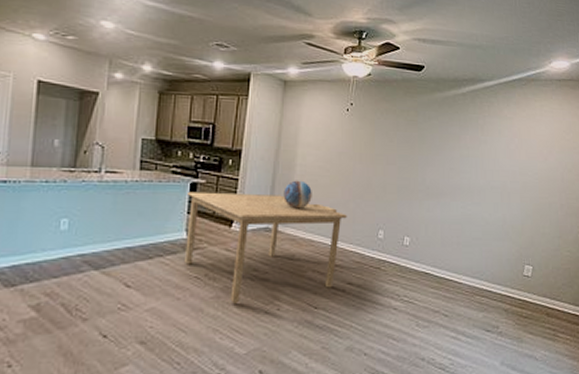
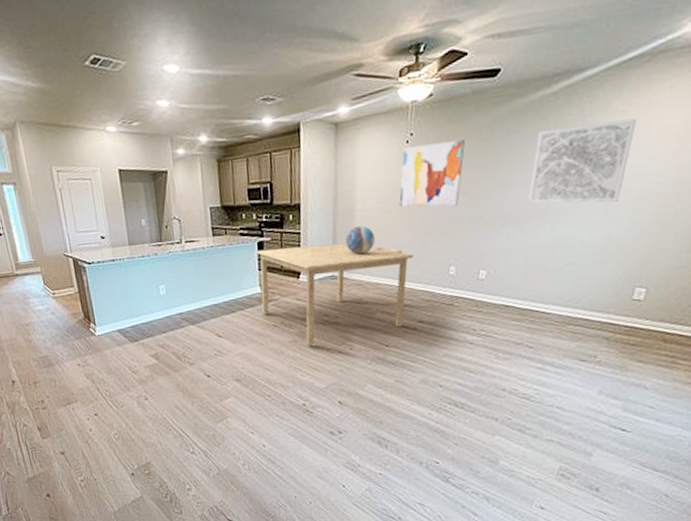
wall art: none [337,114,395,174] -> present [399,139,465,207]
wall art: none [443,121,520,189] -> present [527,118,636,204]

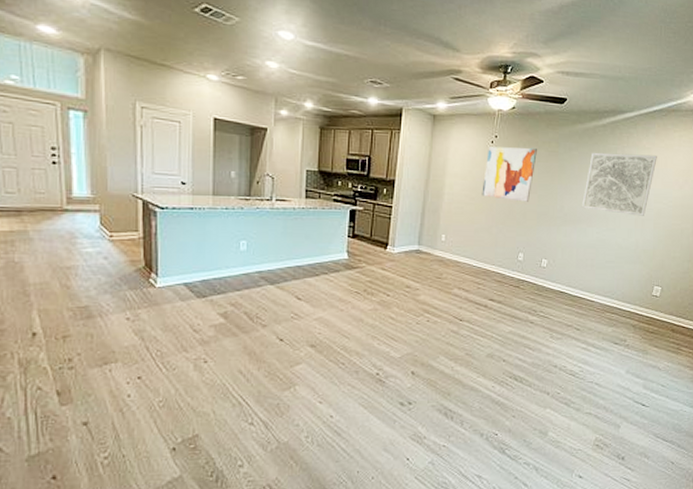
dining table: present [255,243,414,346] -> none [346,217,490,315]
decorative globe: present [345,225,375,255] -> none [432,207,458,234]

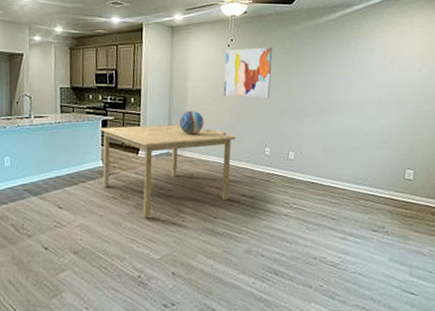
dining table: none [346,217,490,315] -> present [99,124,236,218]
decorative globe: none [432,207,458,234] -> present [179,110,204,135]
wall art: present [581,152,657,216] -> none [321,42,391,102]

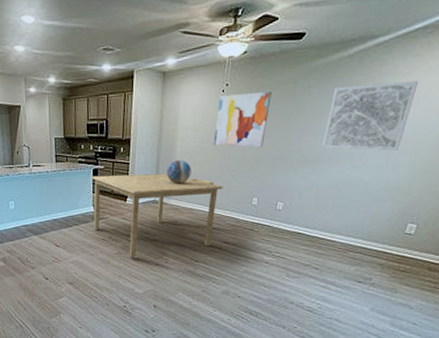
wall art: none [321,42,391,102] -> present [321,81,418,151]

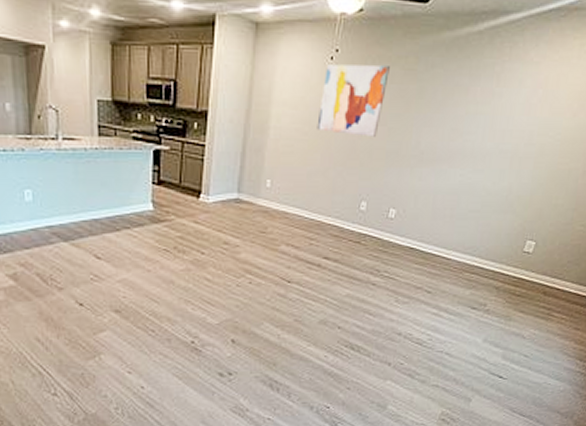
dining table: present [90,173,223,258] -> none [150,159,326,276]
decorative globe: present [167,159,191,184] -> none [255,145,287,178]
wall art: present [321,81,418,151] -> none [442,69,548,153]

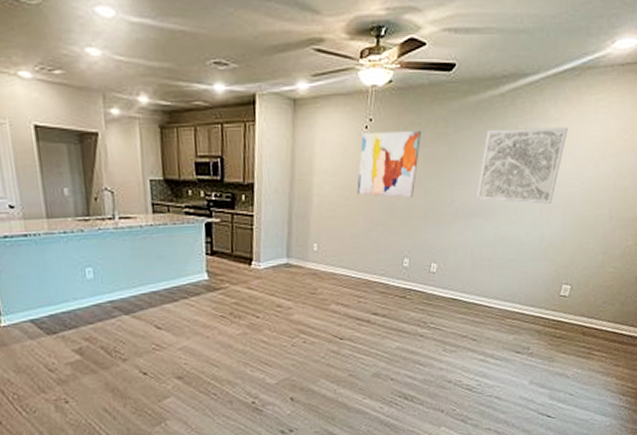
wall art: none [442,69,548,153] -> present [475,127,568,204]

